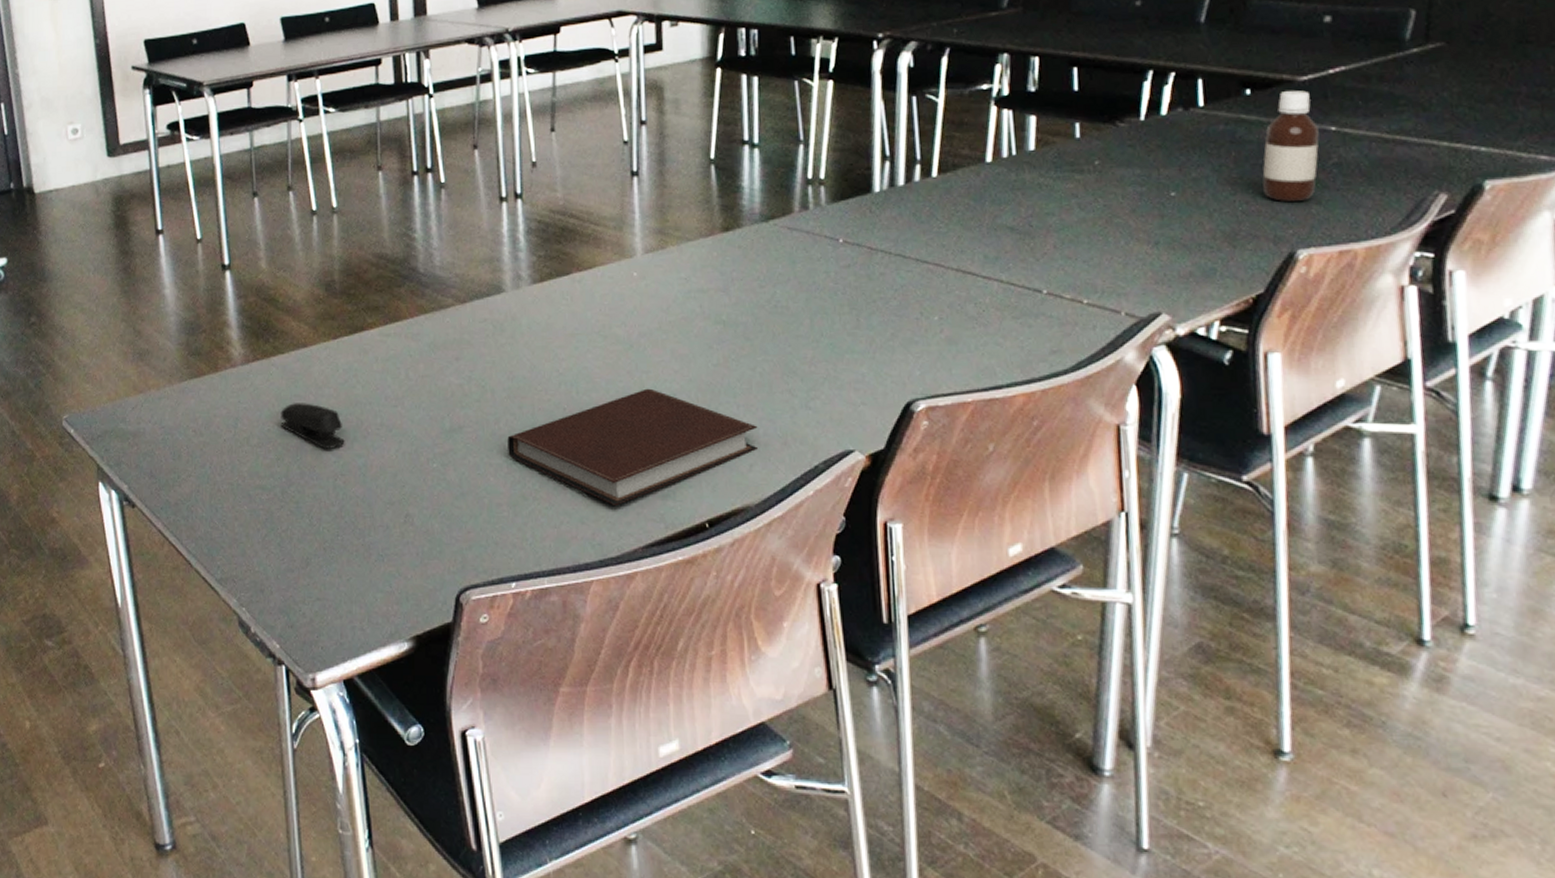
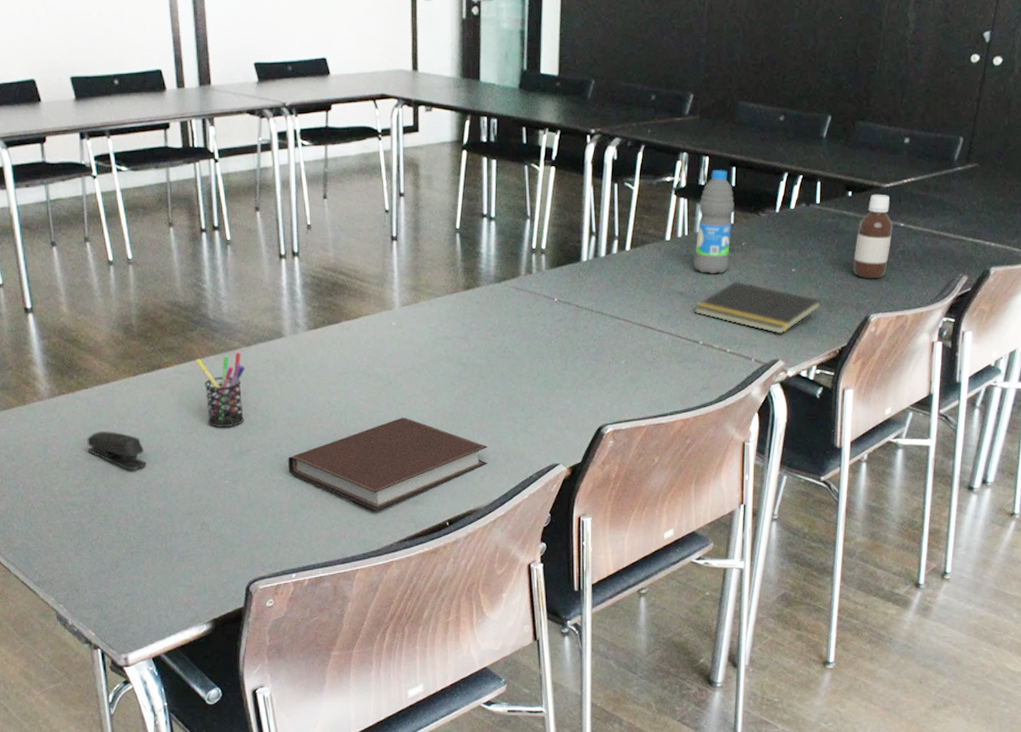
pen holder: none [403,311,459,399] -> present [195,353,246,427]
water bottle: none [1026,71,1080,203] -> present [694,170,734,274]
notepad: none [1031,209,1222,279] -> present [694,280,823,334]

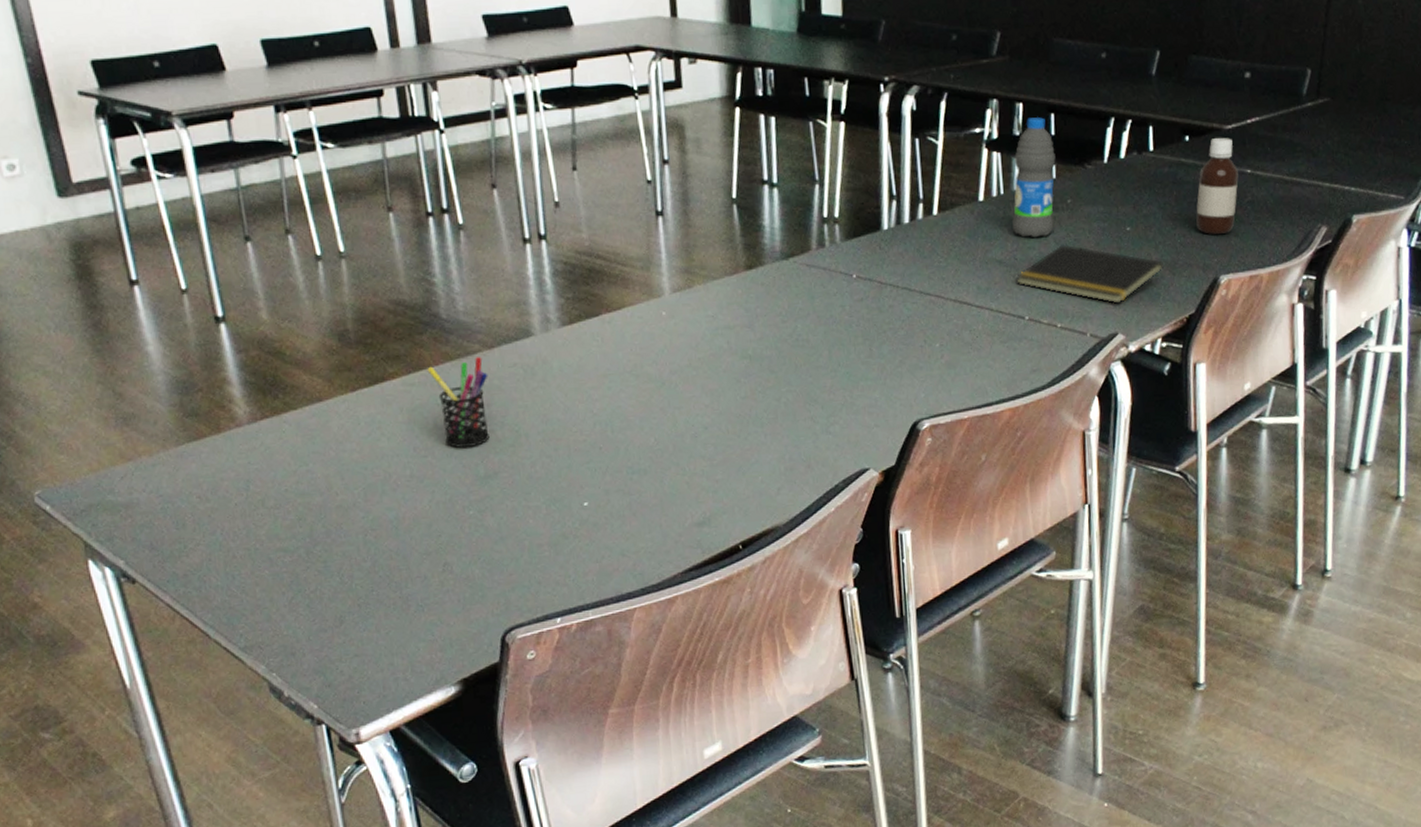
stapler: present [87,431,147,470] -> none [298,459,373,505]
notebook: present [288,417,488,511] -> none [545,423,785,537]

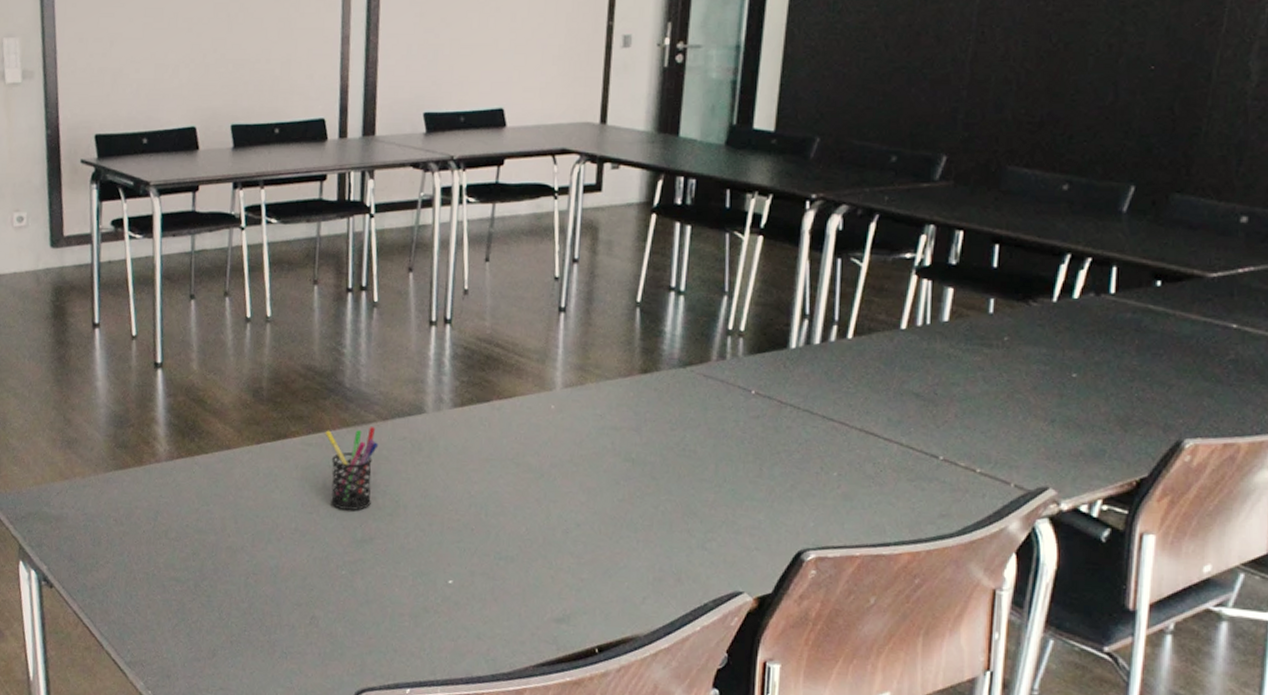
water bottle: present [1012,117,1056,238] -> none [936,247,996,374]
notepad: present [1016,243,1165,304] -> none [934,383,1115,455]
bottle: present [1196,137,1239,234] -> none [1161,285,1220,393]

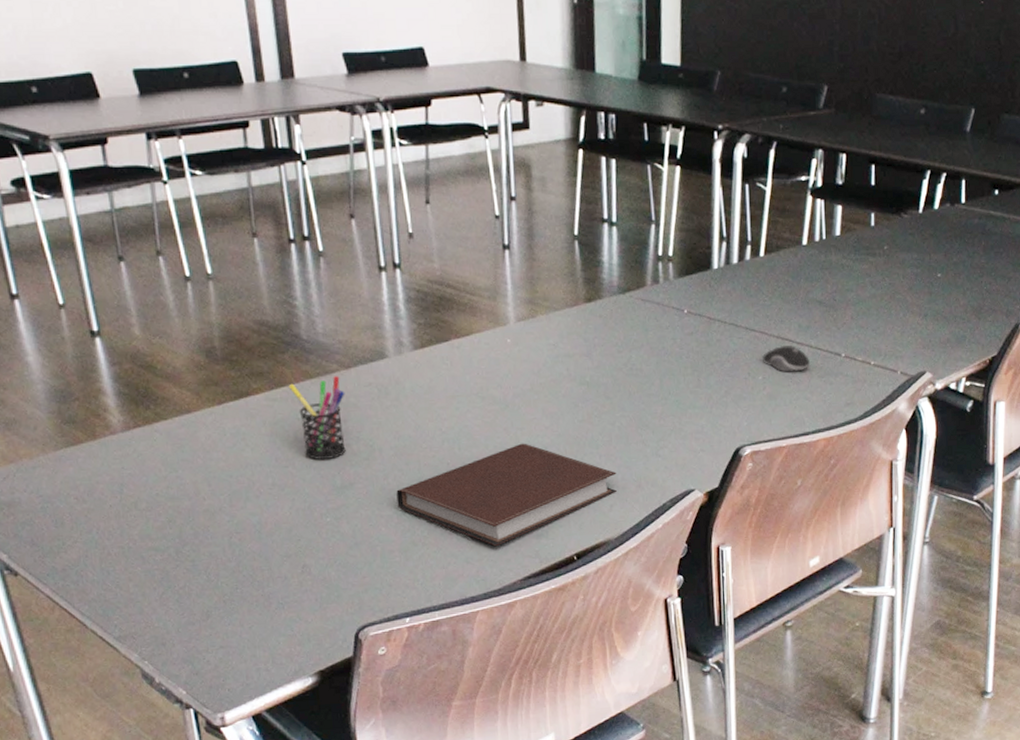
notebook: none [414,517,654,626] -> present [396,443,618,547]
computer mouse: none [840,440,898,472] -> present [763,346,810,373]

